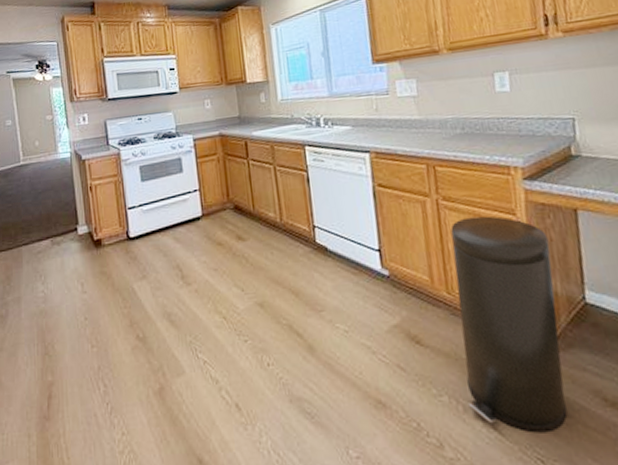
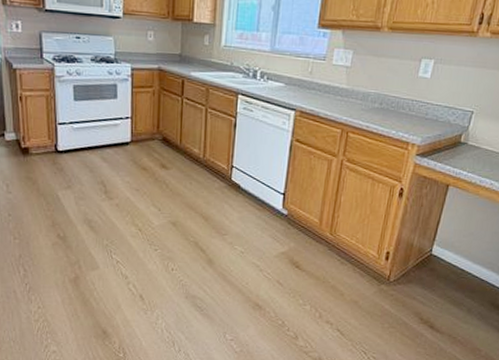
pedal bin: present [451,216,567,433] -> none [323,178,420,336]

